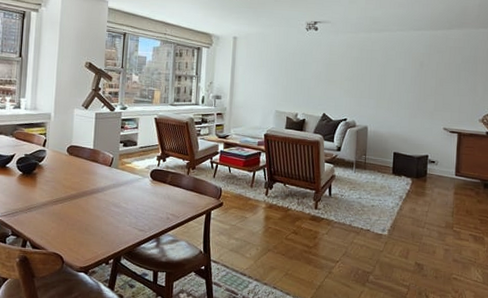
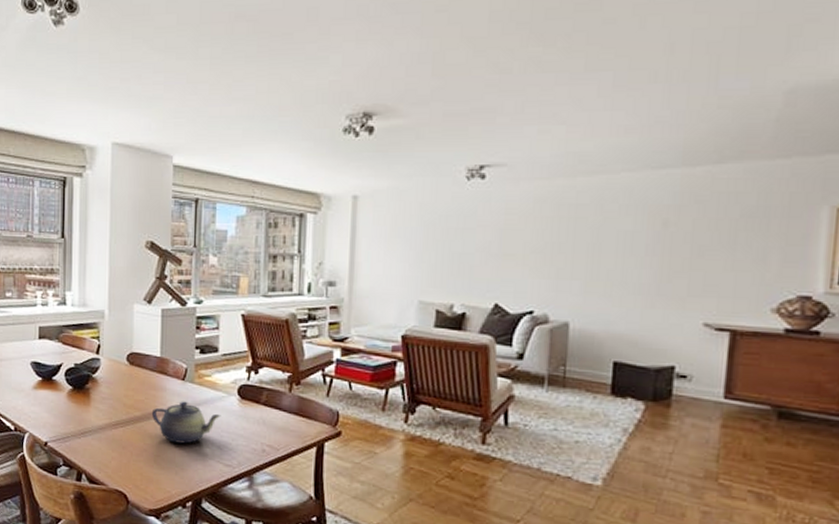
teapot: none [84,182,138,215] -> present [151,401,221,444]

